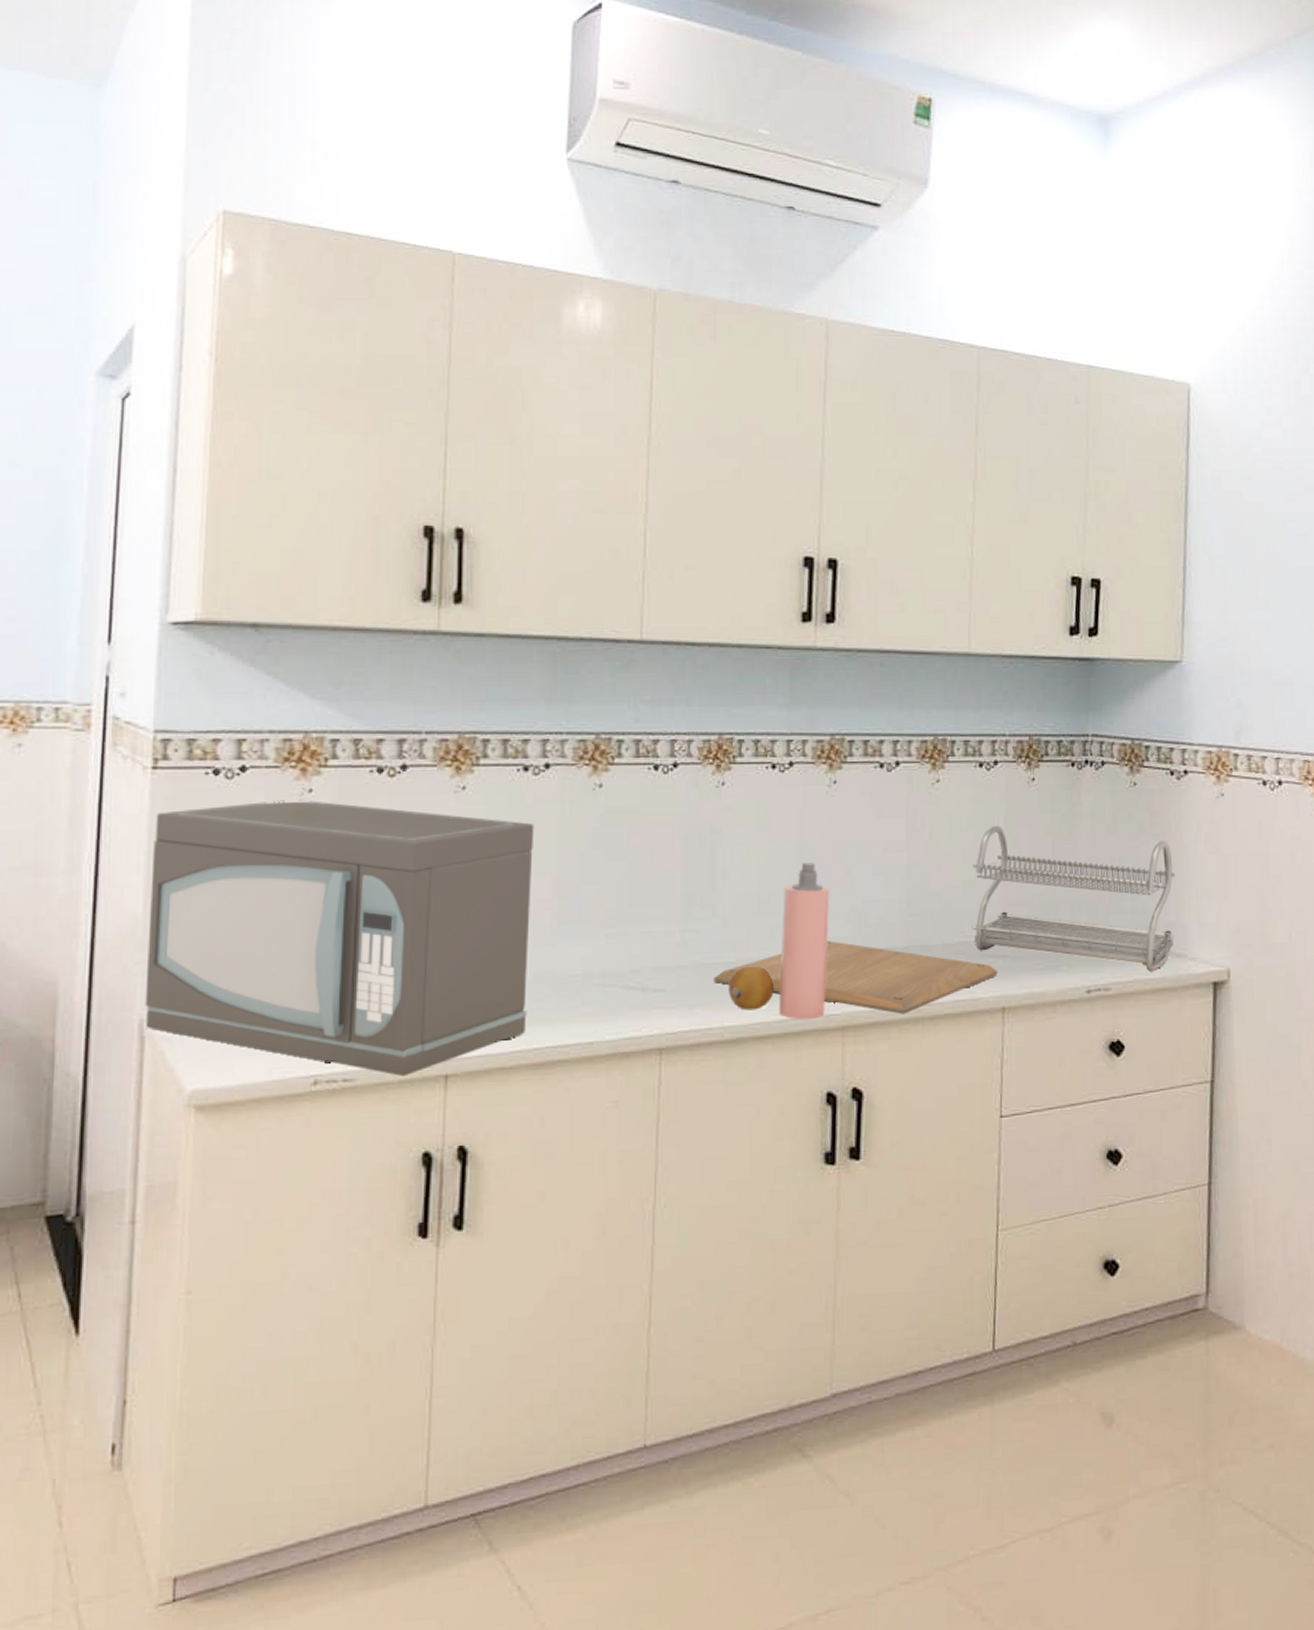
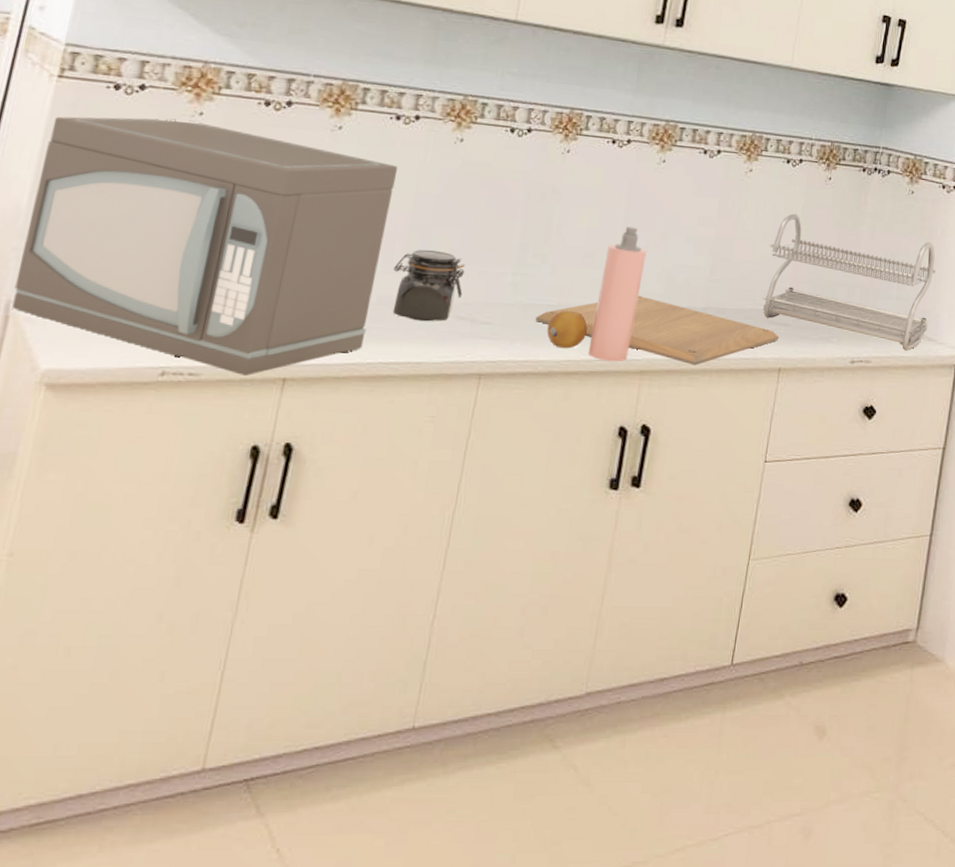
jar: none [547,914,628,996] -> present [392,249,466,322]

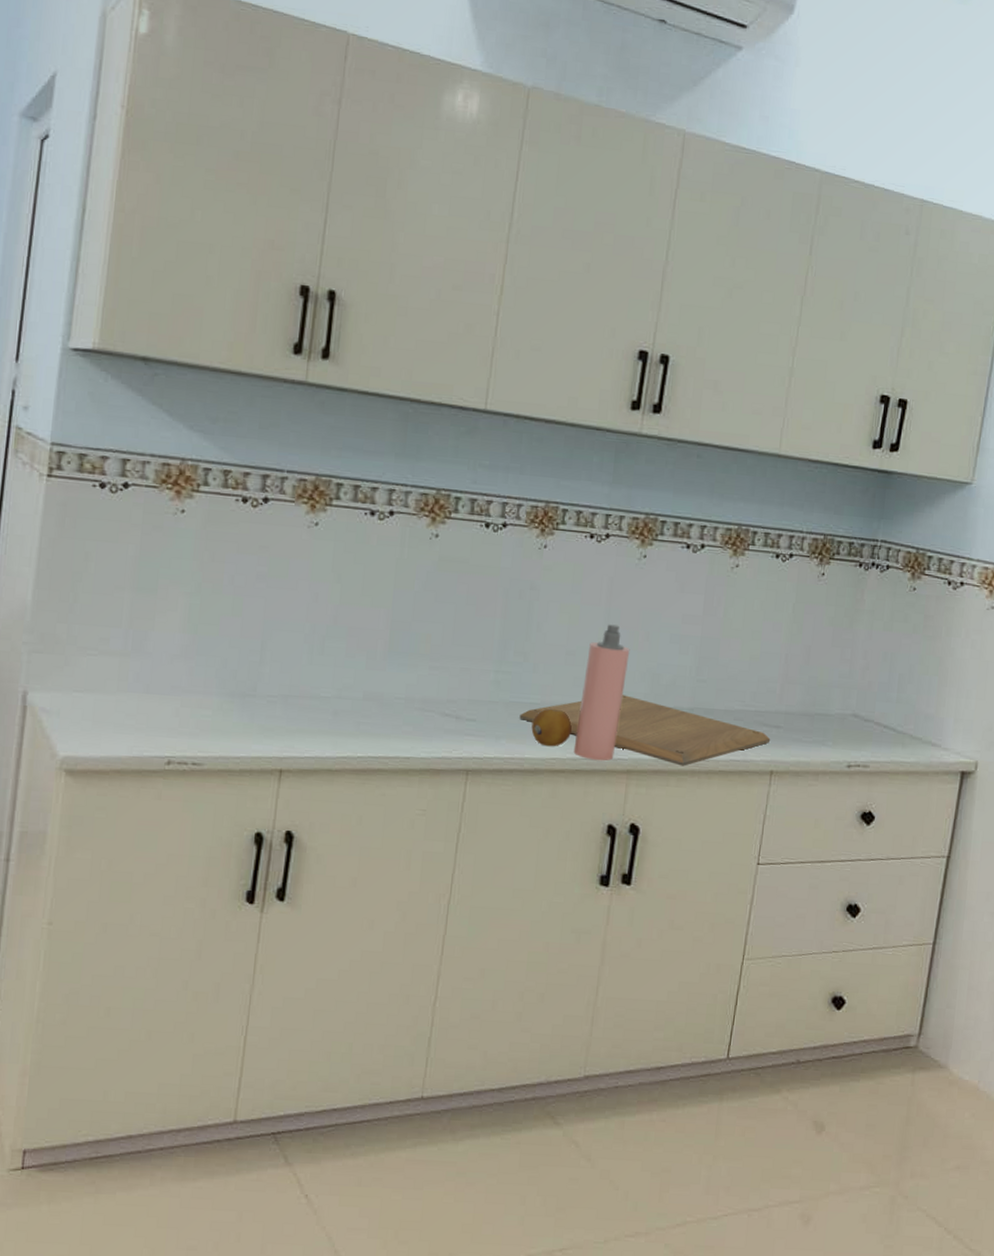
microwave: present [12,116,398,377] -> none [28,515,376,767]
jar: present [392,249,466,322] -> none [377,646,447,718]
dish rack: present [762,213,935,351] -> none [752,611,940,756]

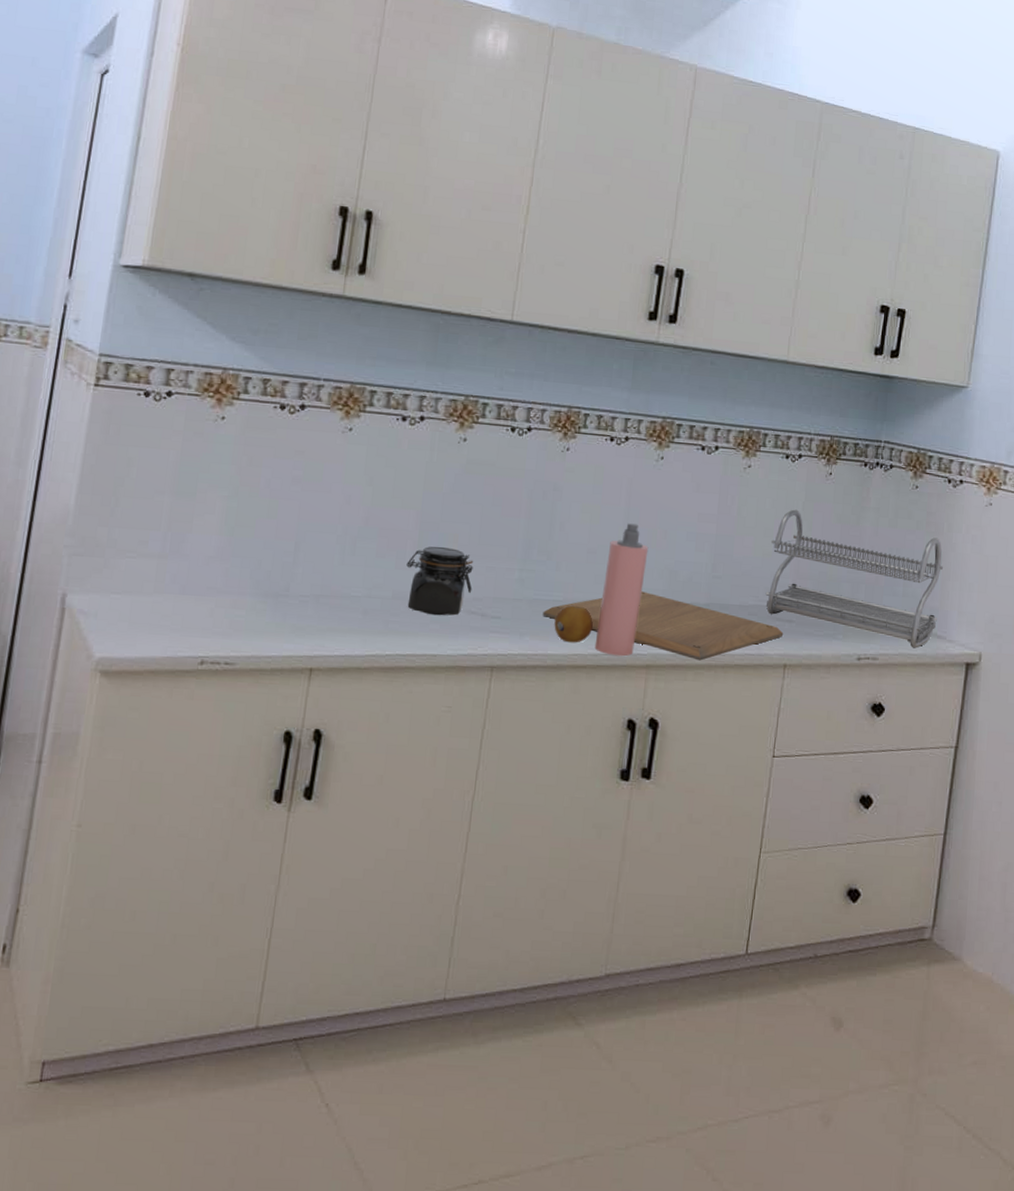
jar: none [377,646,447,718] -> present [406,546,474,616]
dish rack: none [752,611,940,756] -> present [765,509,943,649]

